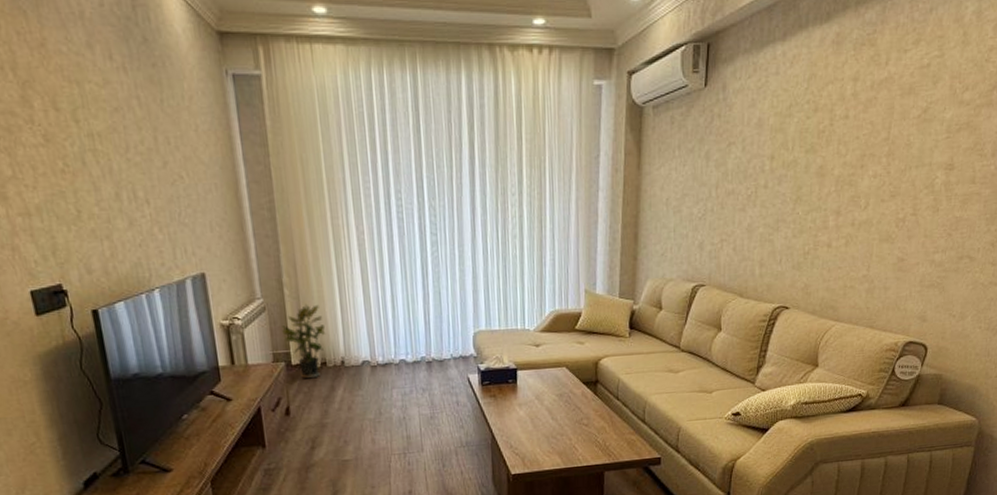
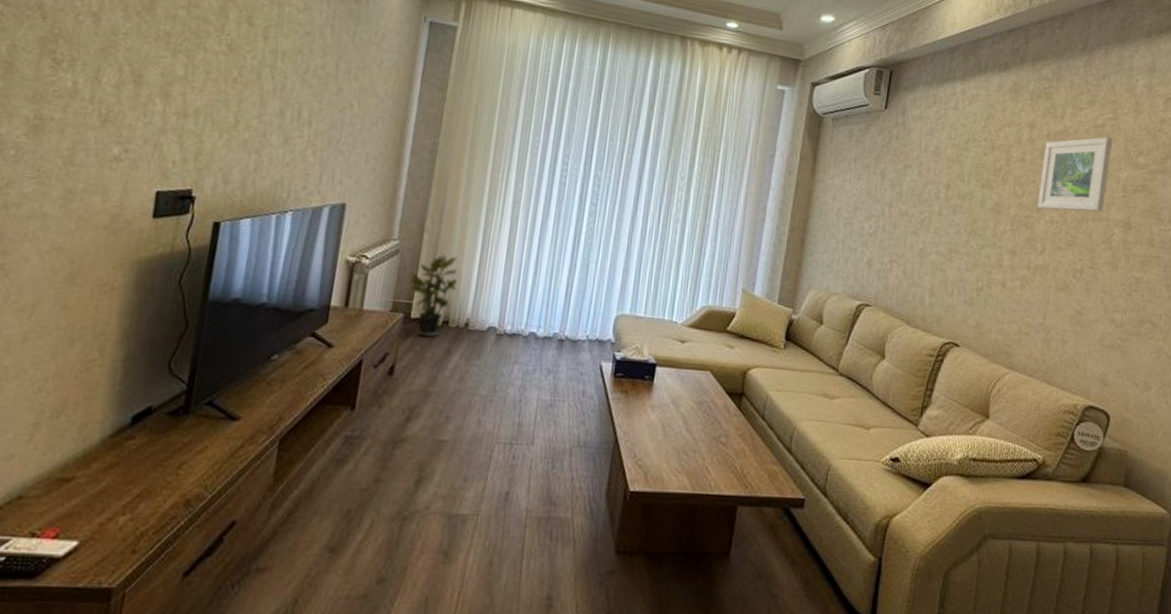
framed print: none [860,76,938,165] -> present [1037,136,1113,212]

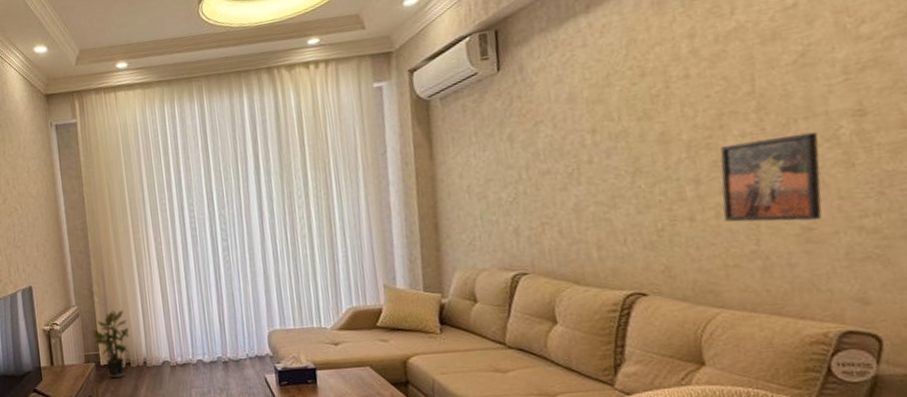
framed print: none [1026,227,1099,307] -> present [720,131,822,222]
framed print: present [1037,136,1113,212] -> none [714,15,818,125]

